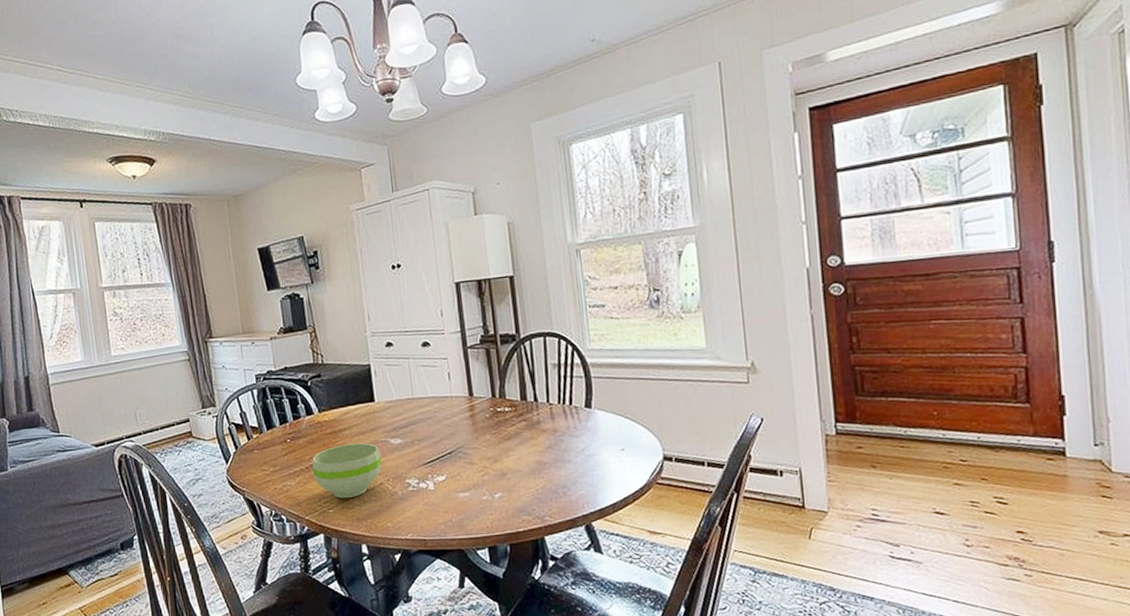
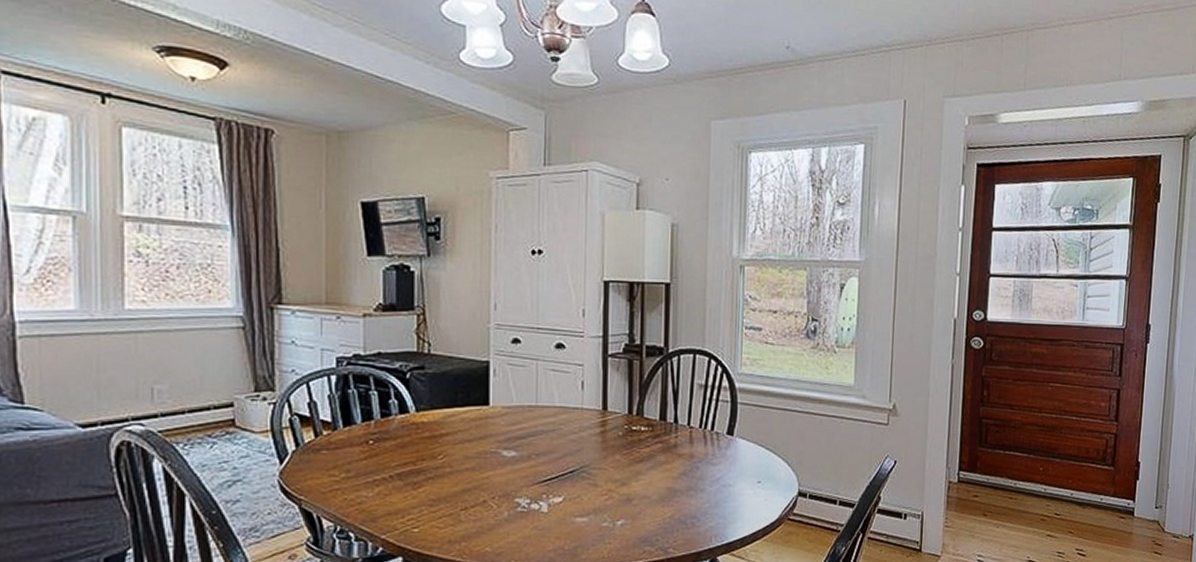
bowl: present [312,443,382,499] -> none [398,452,489,517]

